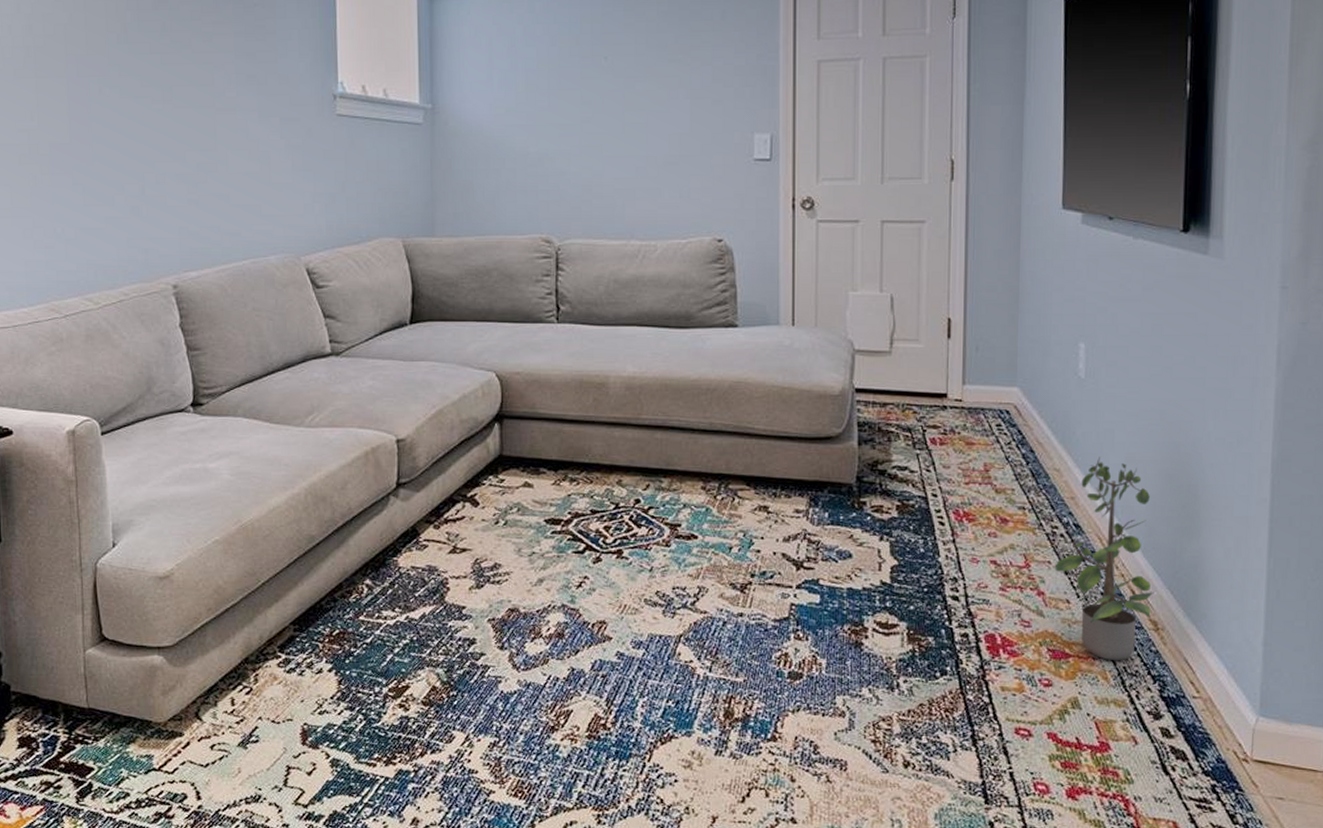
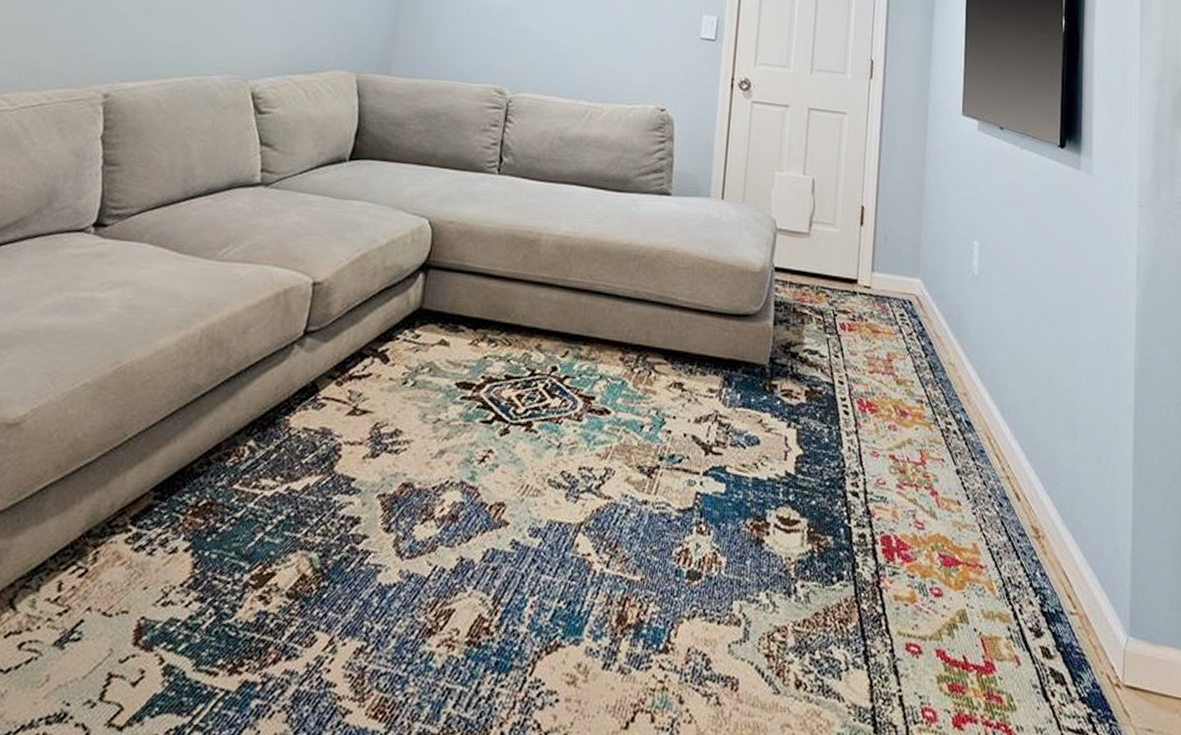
potted plant: present [1054,457,1154,661] -> none [947,354,1036,571]

